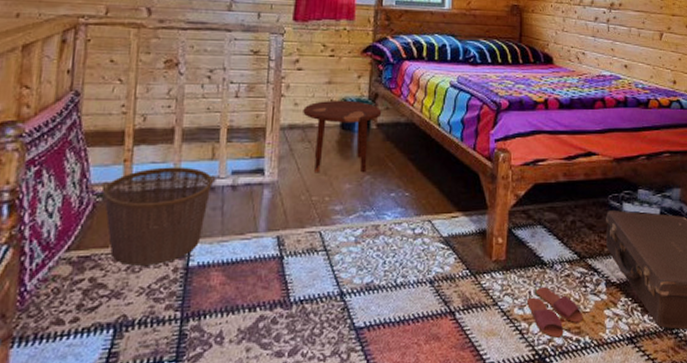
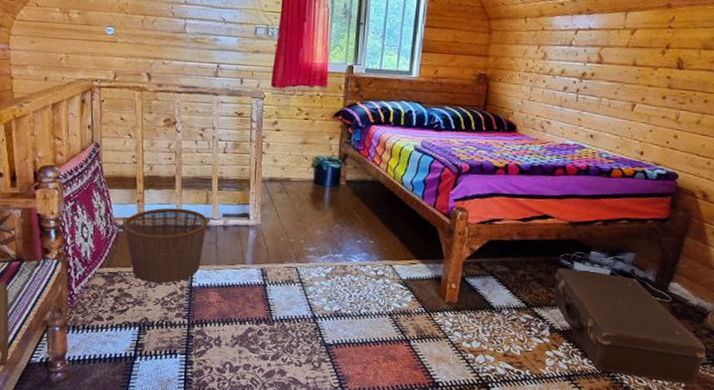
side table: present [303,100,382,173] -> none [281,158,351,222]
slippers: present [527,287,583,338] -> none [475,327,526,369]

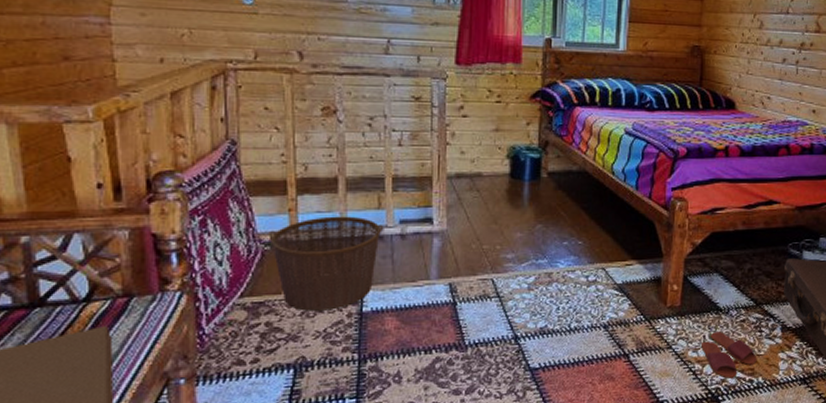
slippers: none [475,327,526,369] -> present [701,332,757,379]

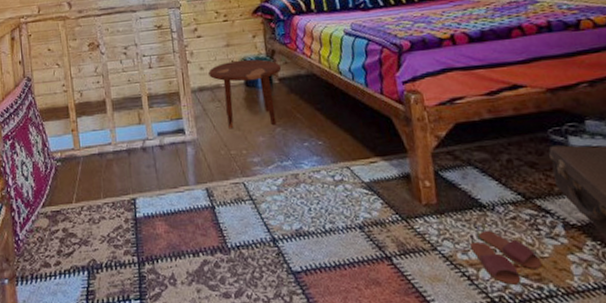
basket: present [268,216,383,311] -> none [59,132,145,218]
side table: none [470,148,553,222] -> present [208,59,282,129]

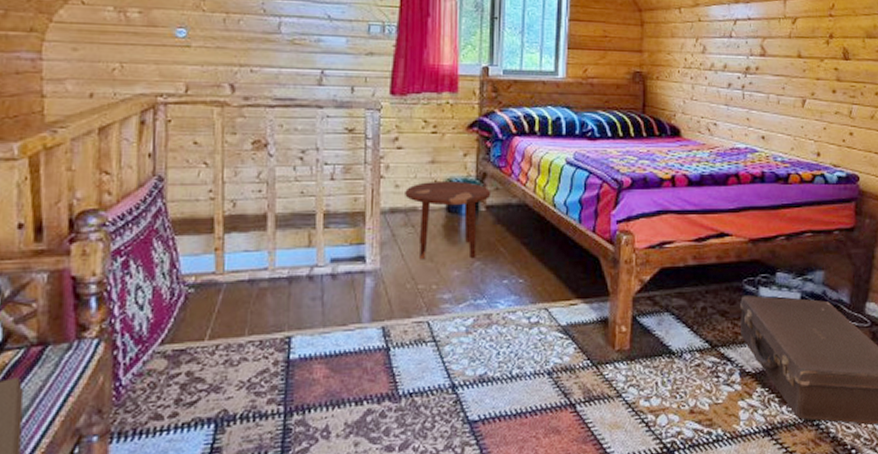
slippers: present [470,231,542,285] -> none [654,378,715,431]

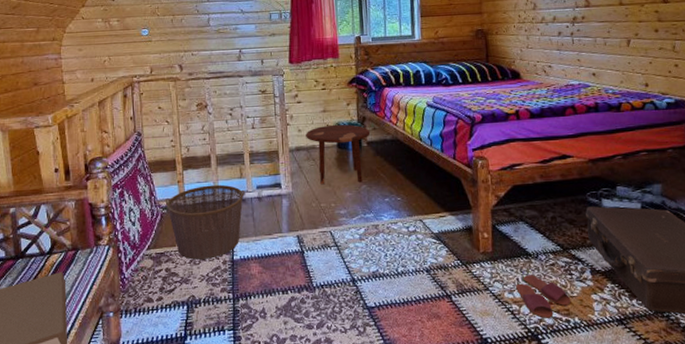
basket: none [193,255,313,359] -> present [165,184,245,260]
slippers: none [654,378,715,431] -> present [516,275,571,318]

